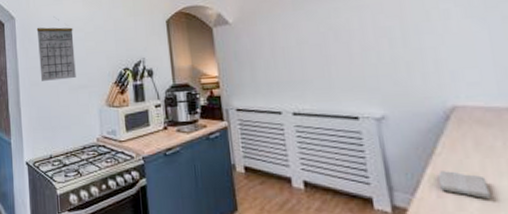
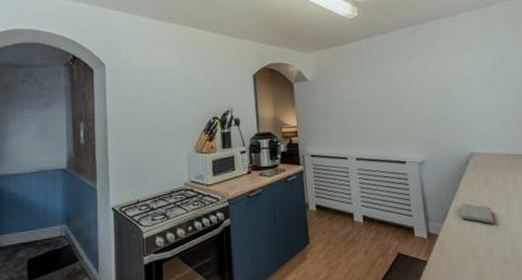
calendar: present [36,20,76,81] -> none [127,69,167,128]

